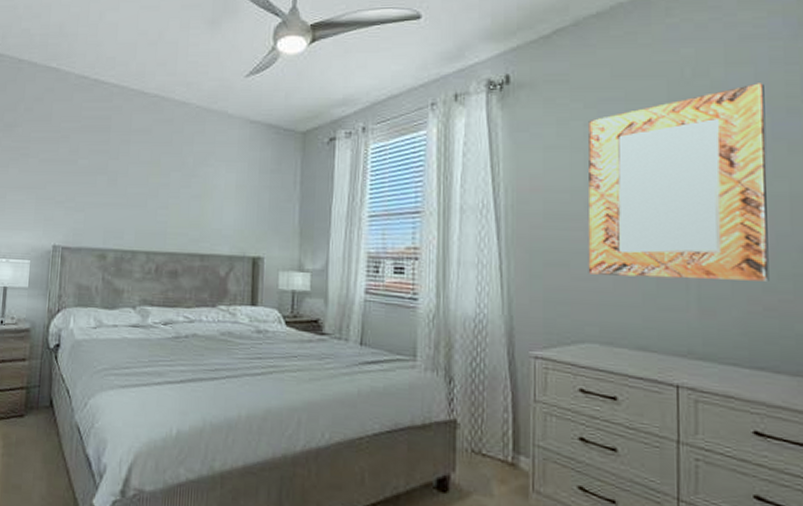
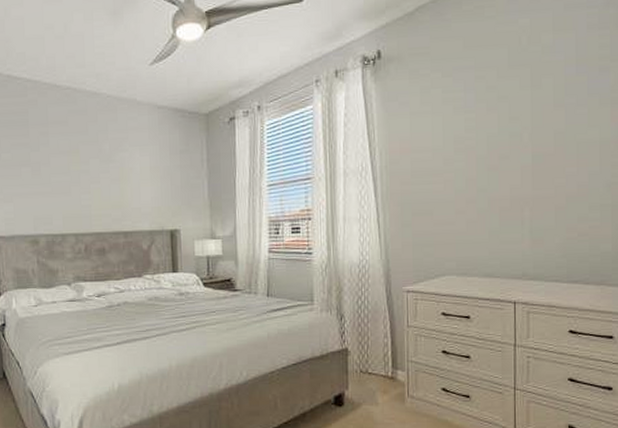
home mirror: present [587,83,769,282] -> none [446,46,583,219]

